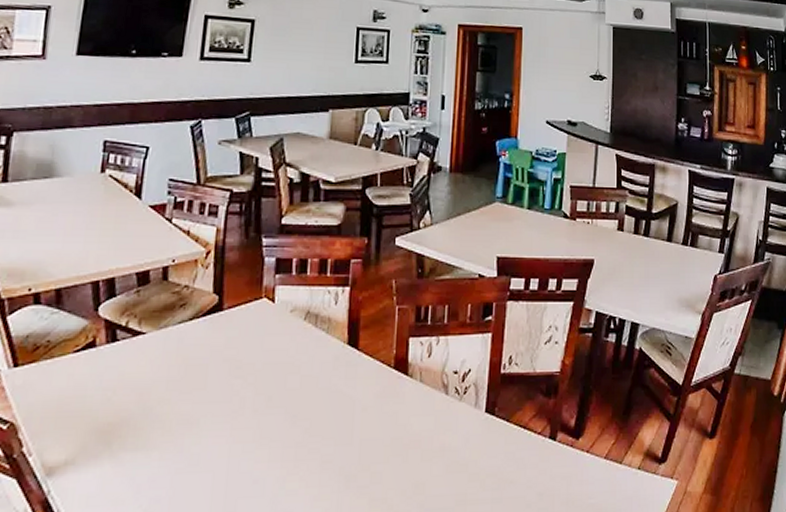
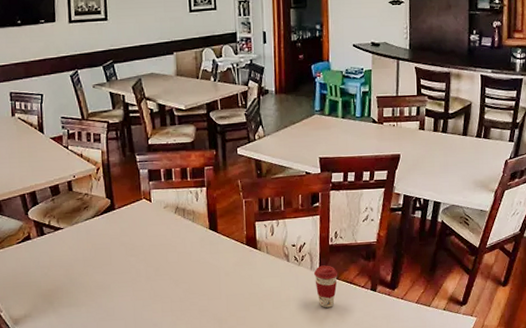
coffee cup: none [478,401,510,462] -> present [313,265,338,308]

